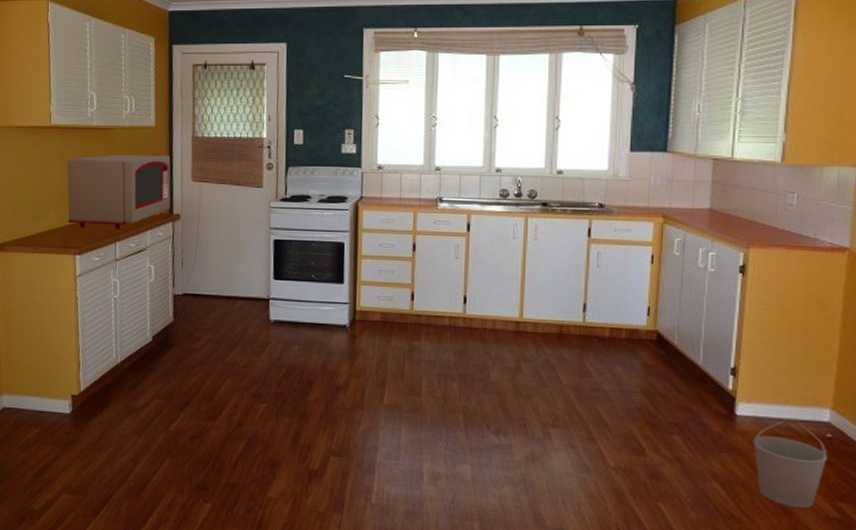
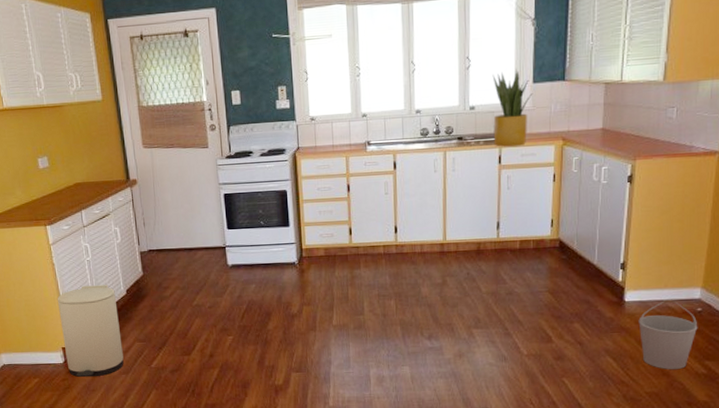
microwave: present [67,154,171,230] -> none [25,126,126,201]
pedal bin: none [74,326,140,434] -> present [57,285,124,377]
planter: none [583,134,630,219] -> present [492,68,533,147]

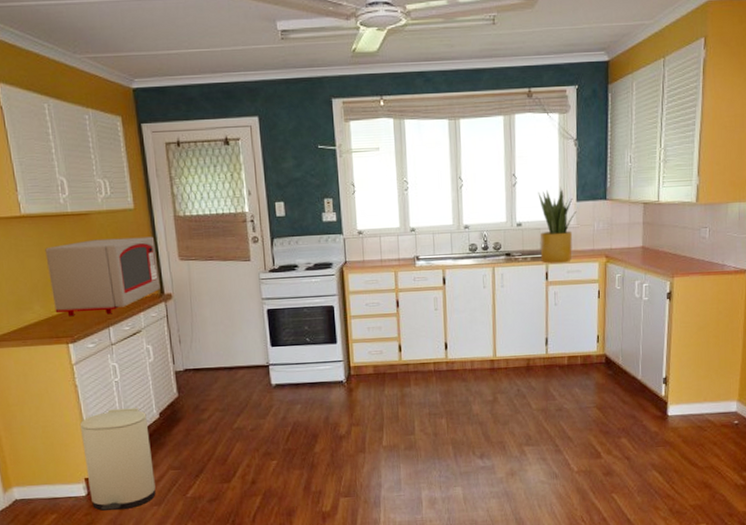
microwave: none [25,126,126,201] -> present [45,236,160,317]
bucket: present [638,300,698,369] -> none [681,413,736,482]

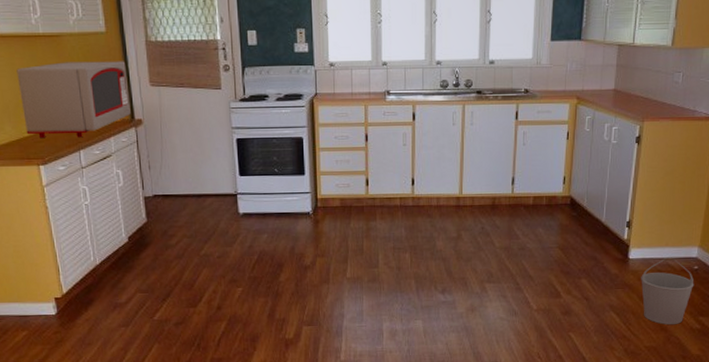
pedal bin: present [79,408,156,511] -> none [50,231,124,329]
planter: present [538,186,577,264] -> none [511,25,551,103]
bucket: none [681,413,736,482] -> present [641,258,694,325]

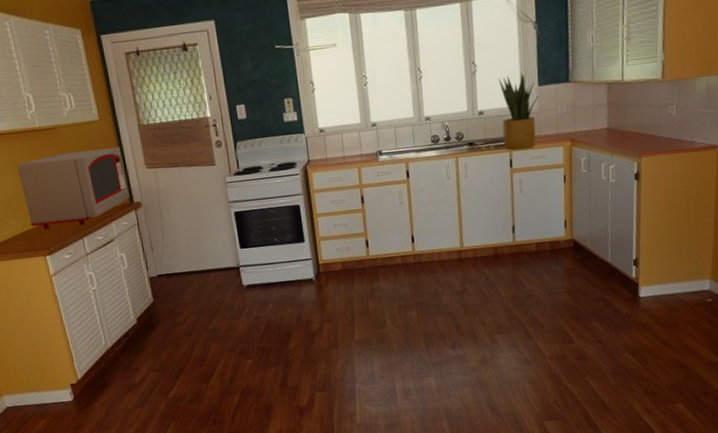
planter: none [511,25,551,103] -> present [498,71,539,151]
bucket: present [641,258,694,325] -> none [653,293,710,361]

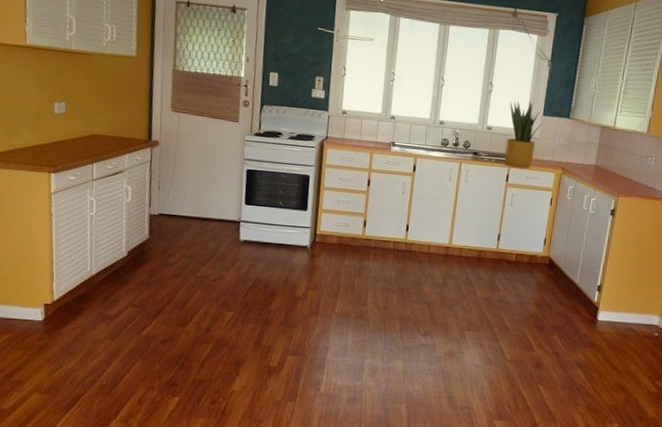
microwave: present [17,146,130,230] -> none [43,79,151,152]

